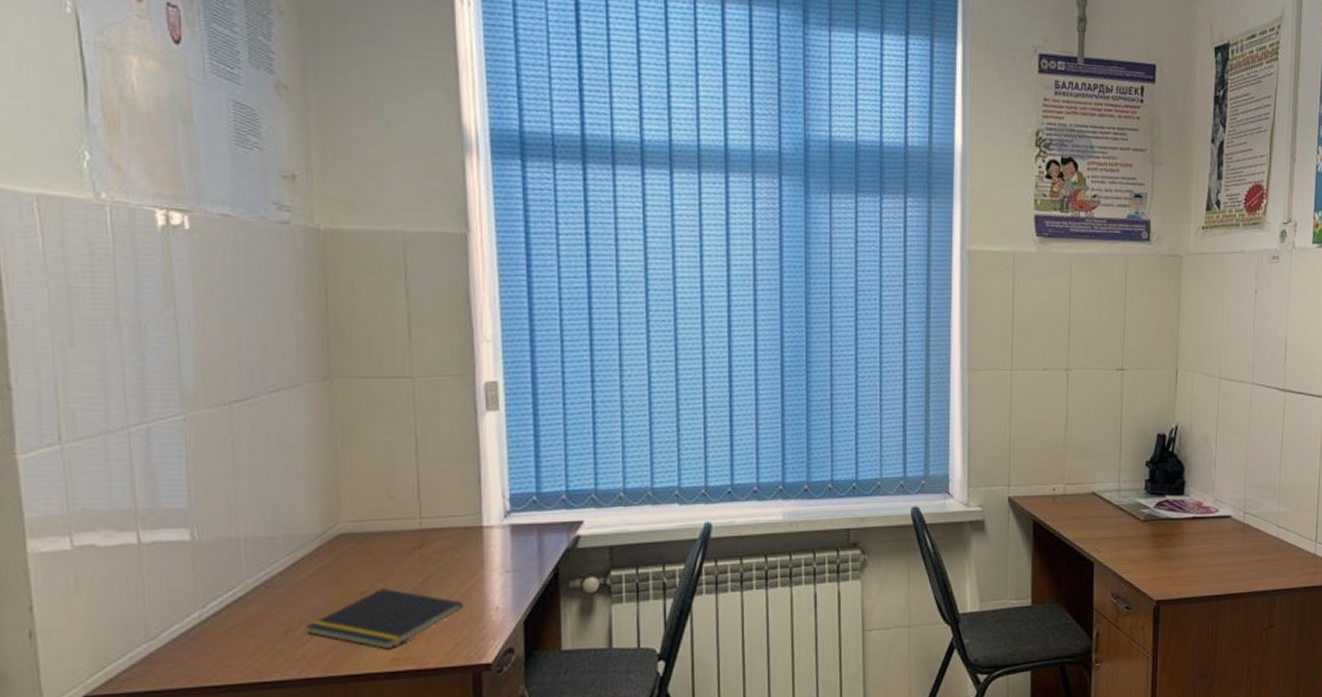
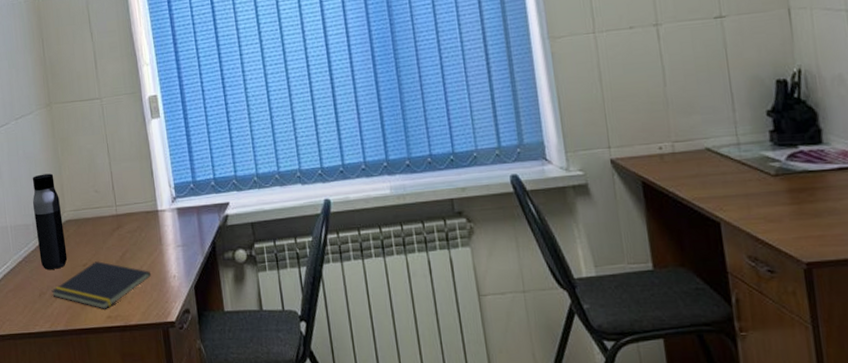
water bottle: none [286,470,337,598] -> present [32,173,68,270]

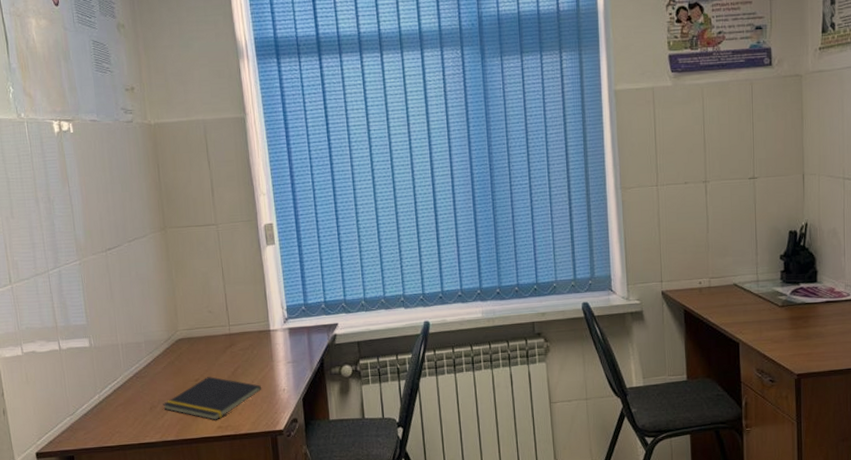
water bottle: present [32,173,68,270] -> none [144,294,180,385]

